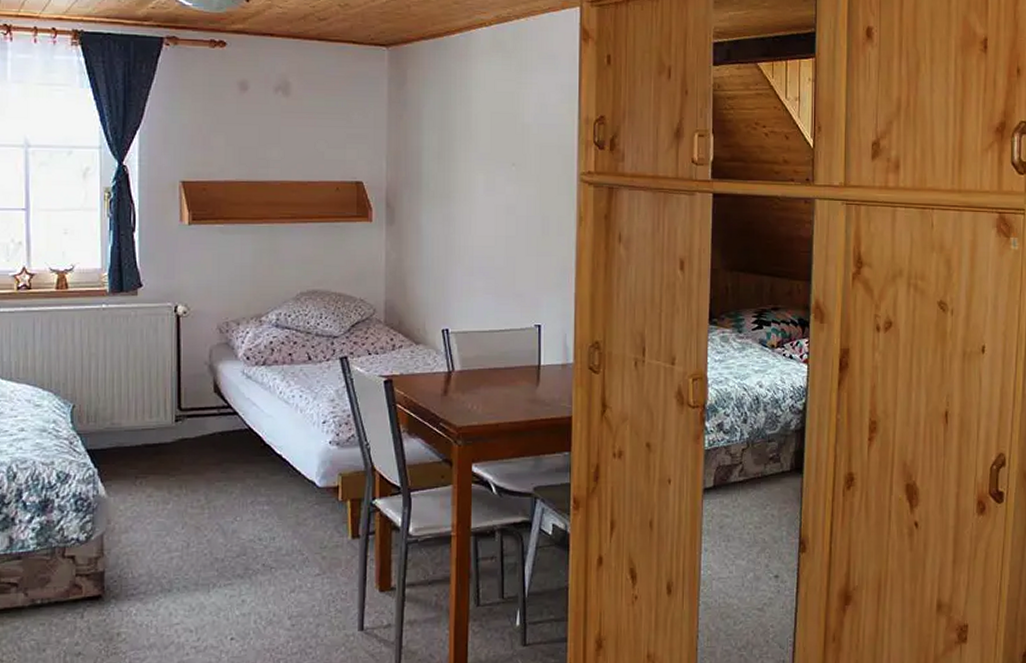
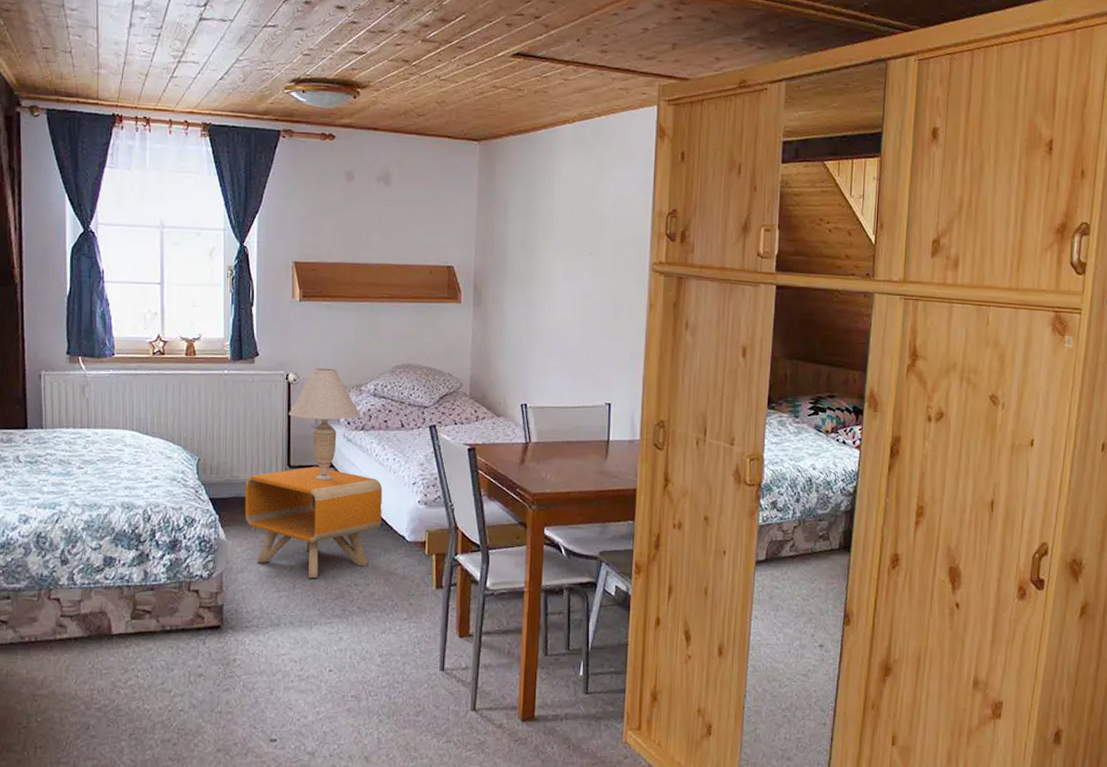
nightstand: none [128,408,288,534] -> present [244,466,383,578]
table lamp: none [178,297,261,425] -> present [289,367,361,482]

